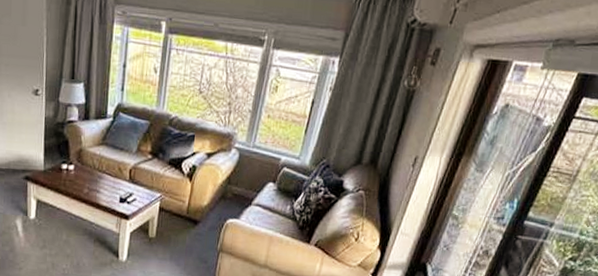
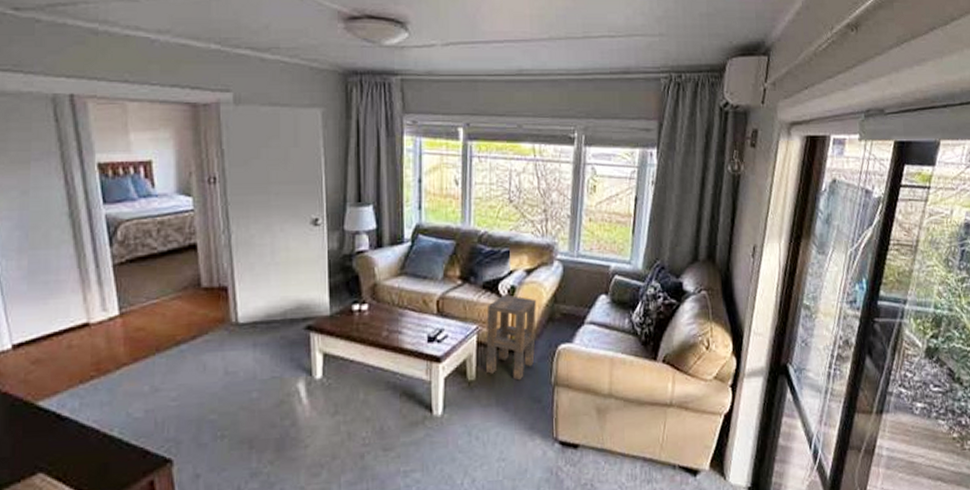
side table: none [165,171,212,243] -> present [486,294,536,381]

